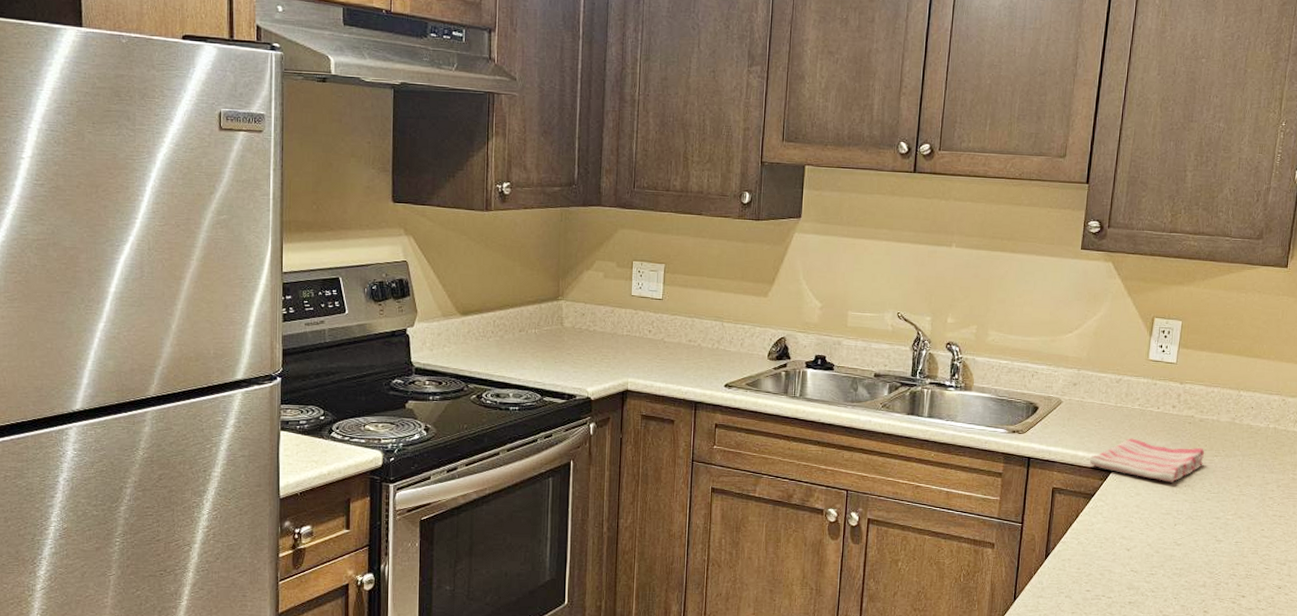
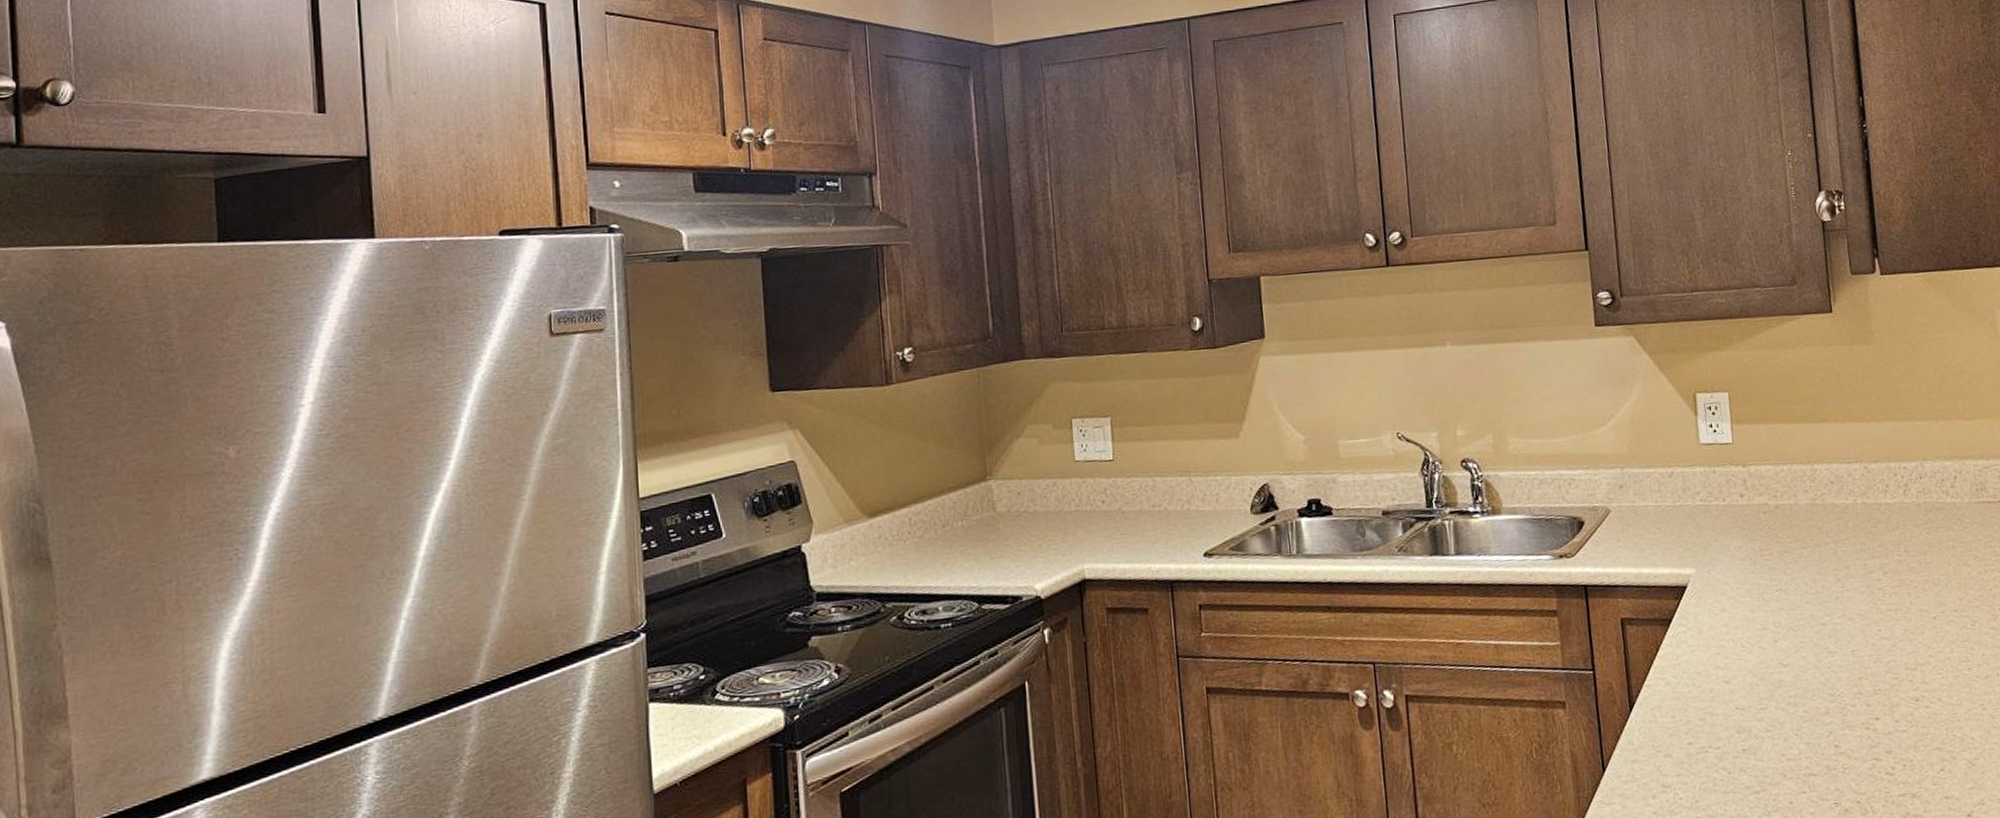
dish towel: present [1089,438,1204,483] -> none [1657,540,1791,590]

